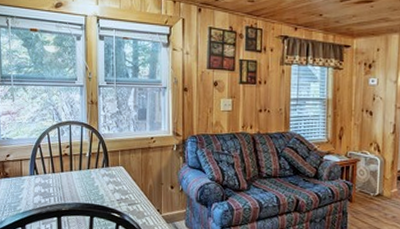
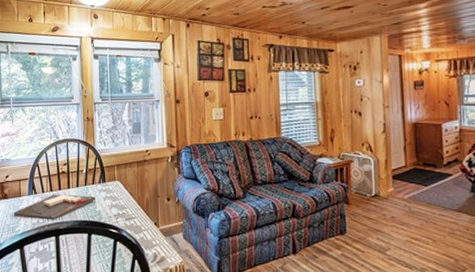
board game: none [15,175,98,201] -> present [14,194,95,220]

